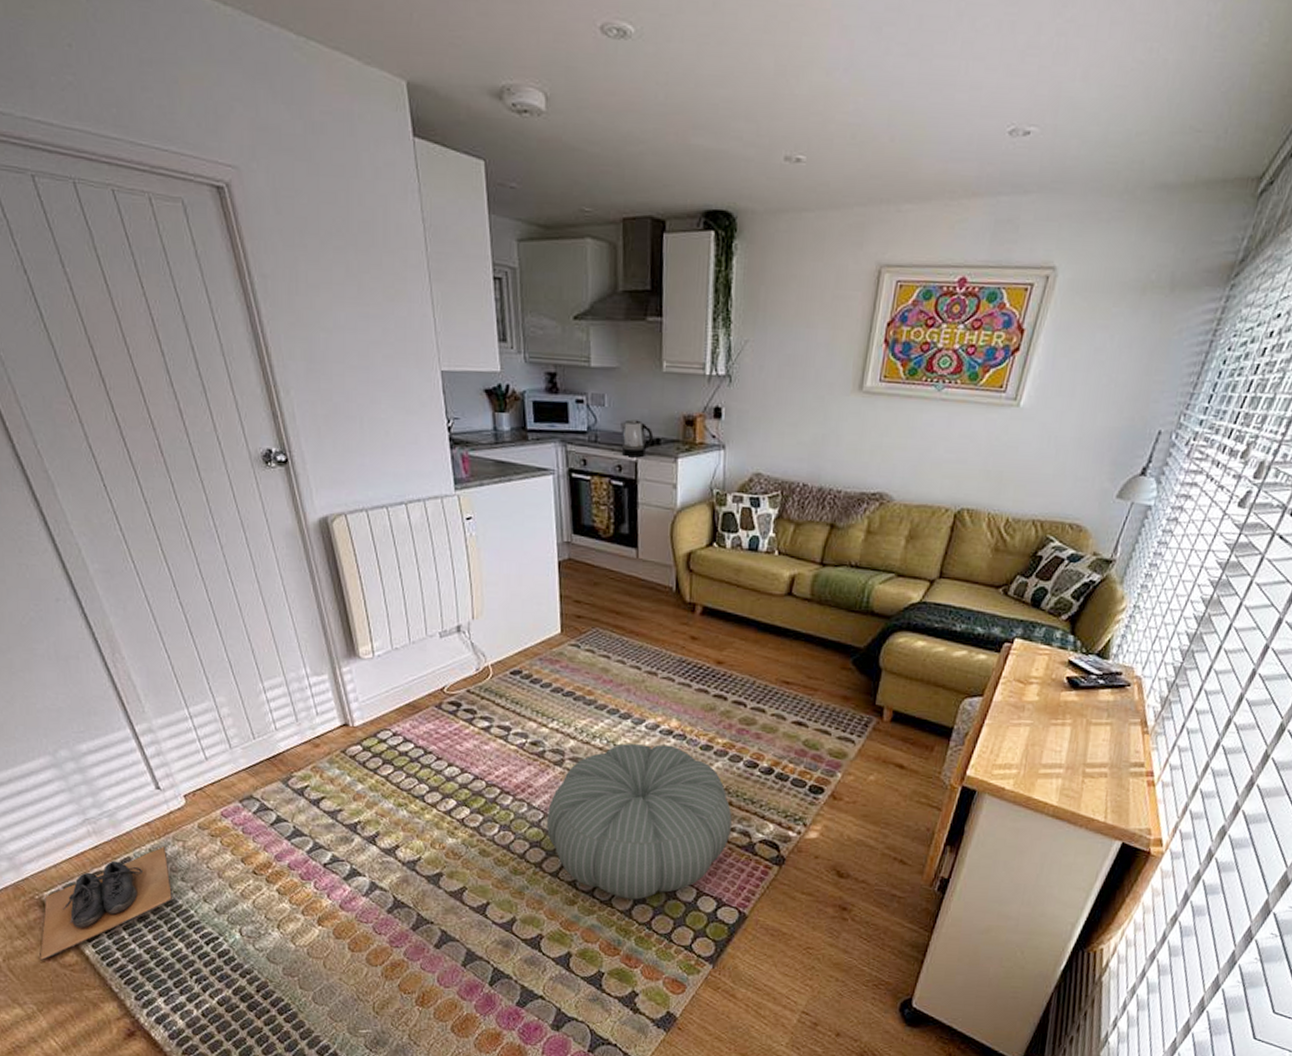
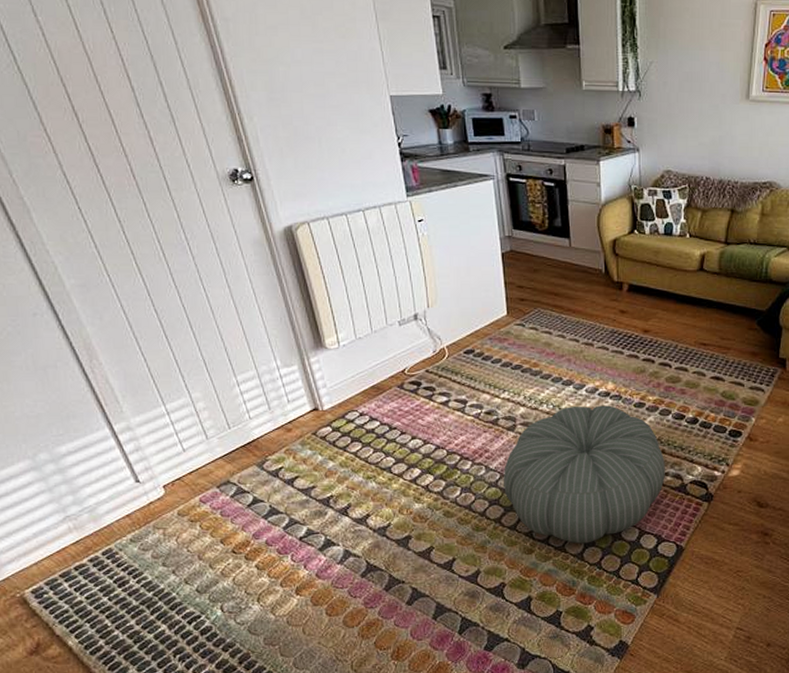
shoe: present [39,847,173,961] -> none [21,536,155,657]
kettle: present [621,419,654,458] -> none [549,130,578,162]

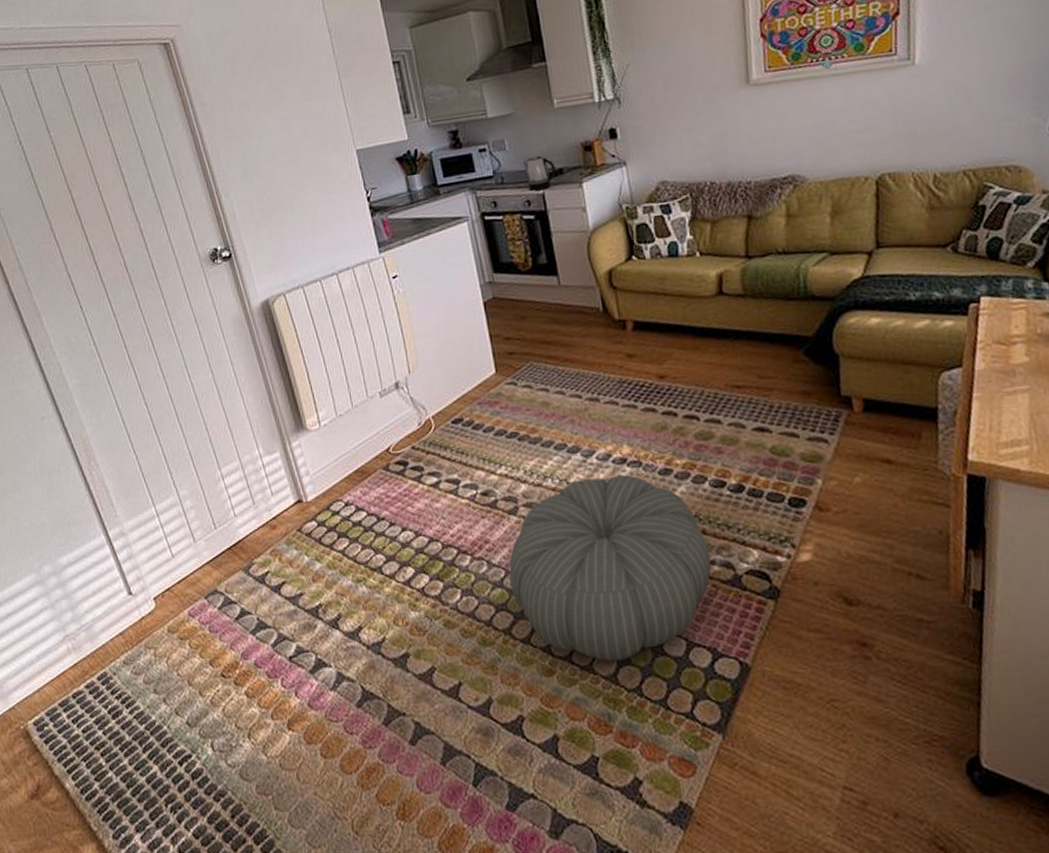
kettle: none [549,130,578,162] -> present [523,155,557,192]

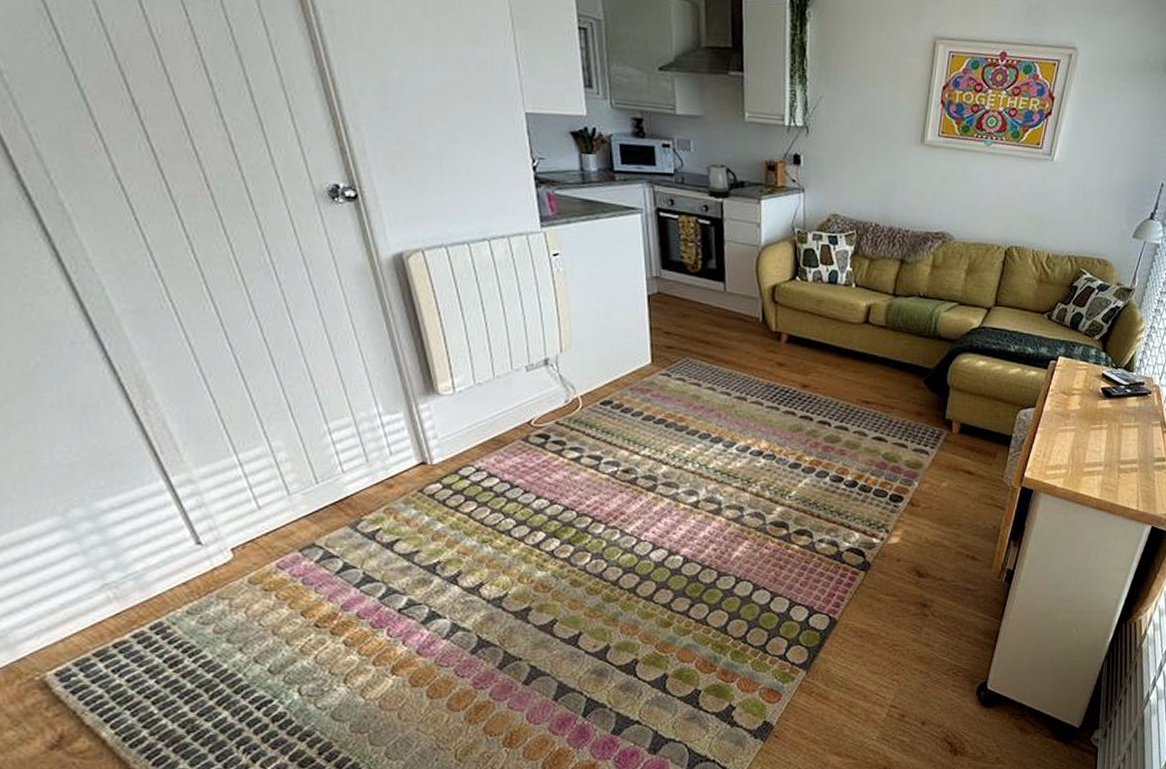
pouf: present [509,475,711,661] -> none [640,465,820,616]

